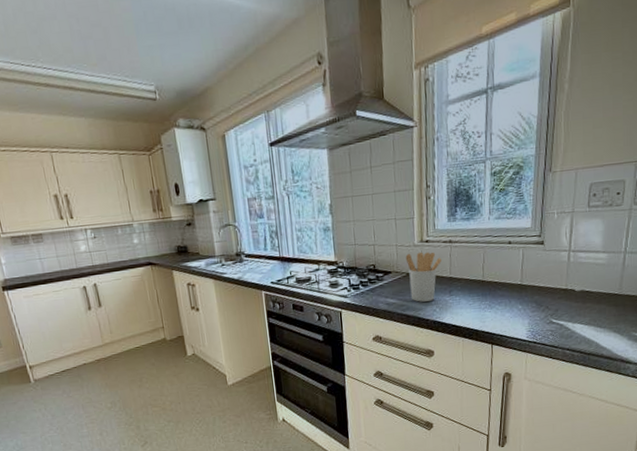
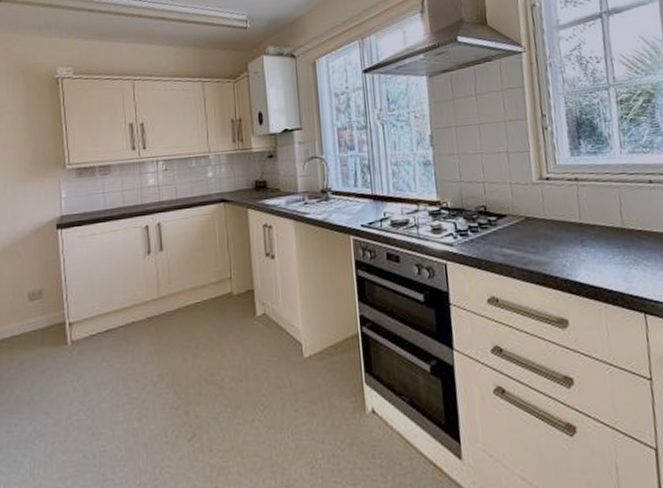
utensil holder: present [405,252,441,303] -> none [522,191,567,255]

